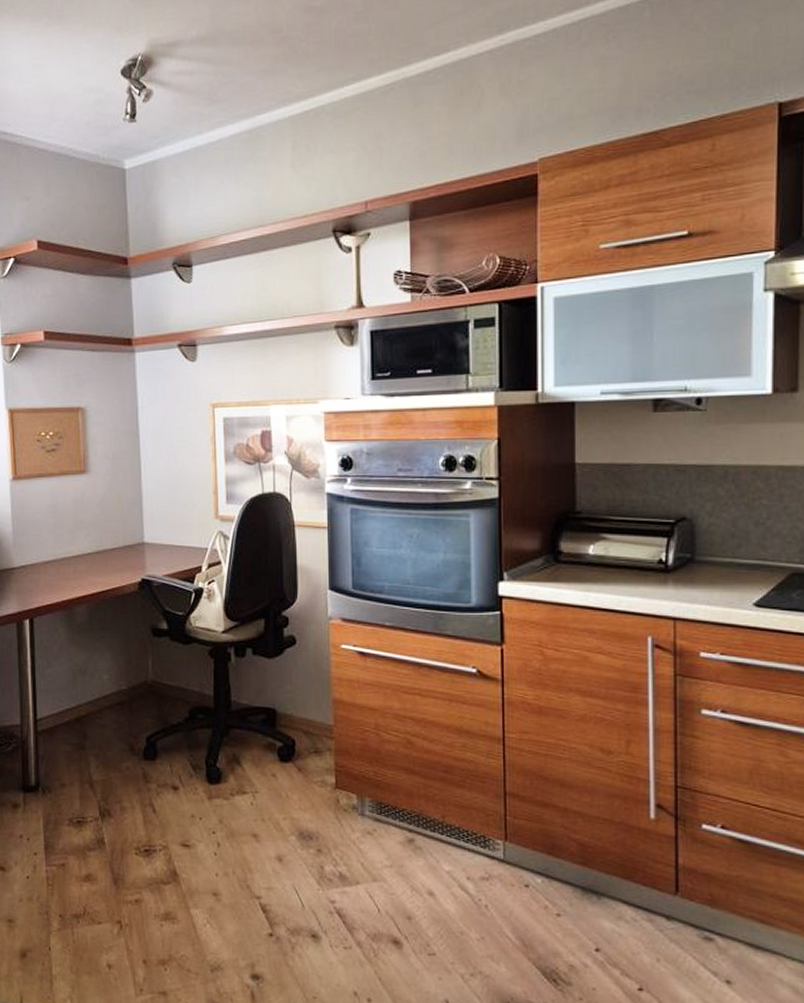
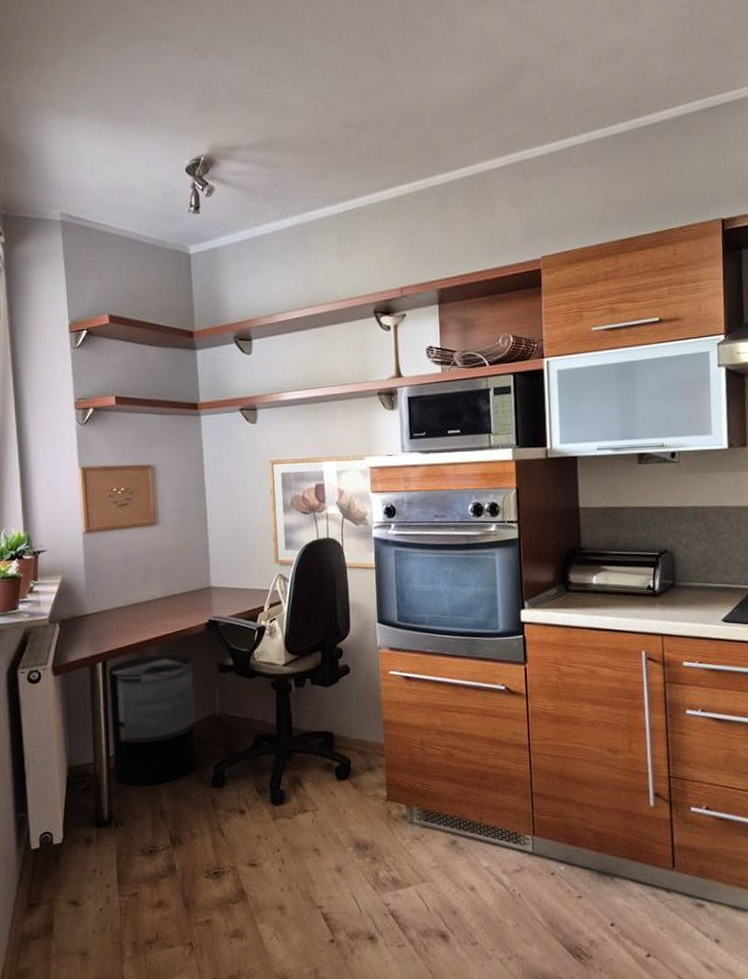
trash can: none [36,614,129,753] -> present [109,654,198,786]

